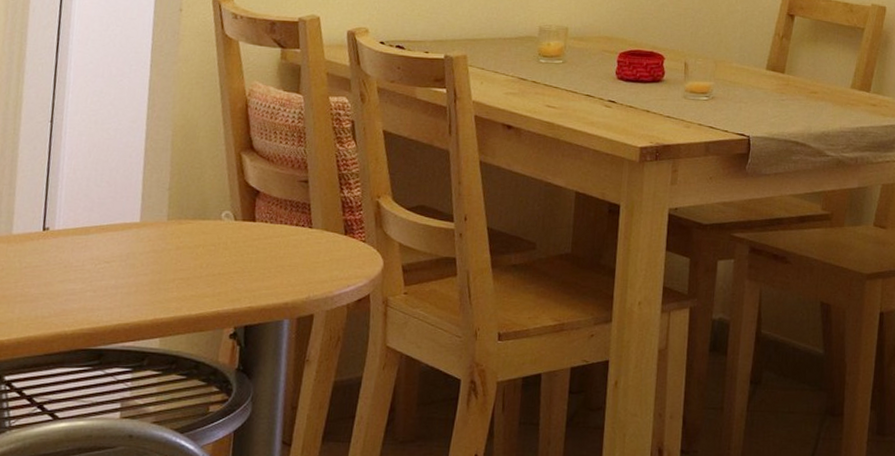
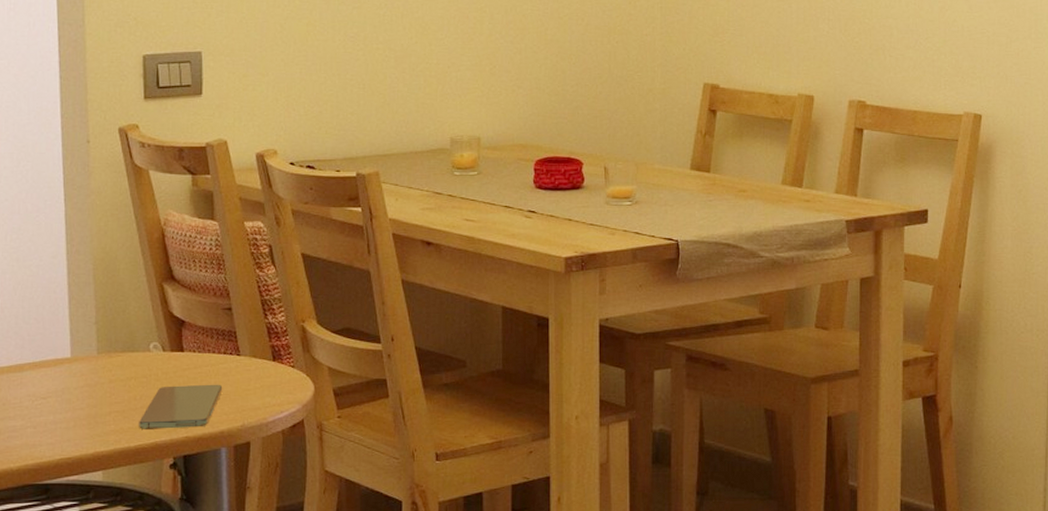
smartphone: none [201,255,292,299] -> present [138,384,223,429]

